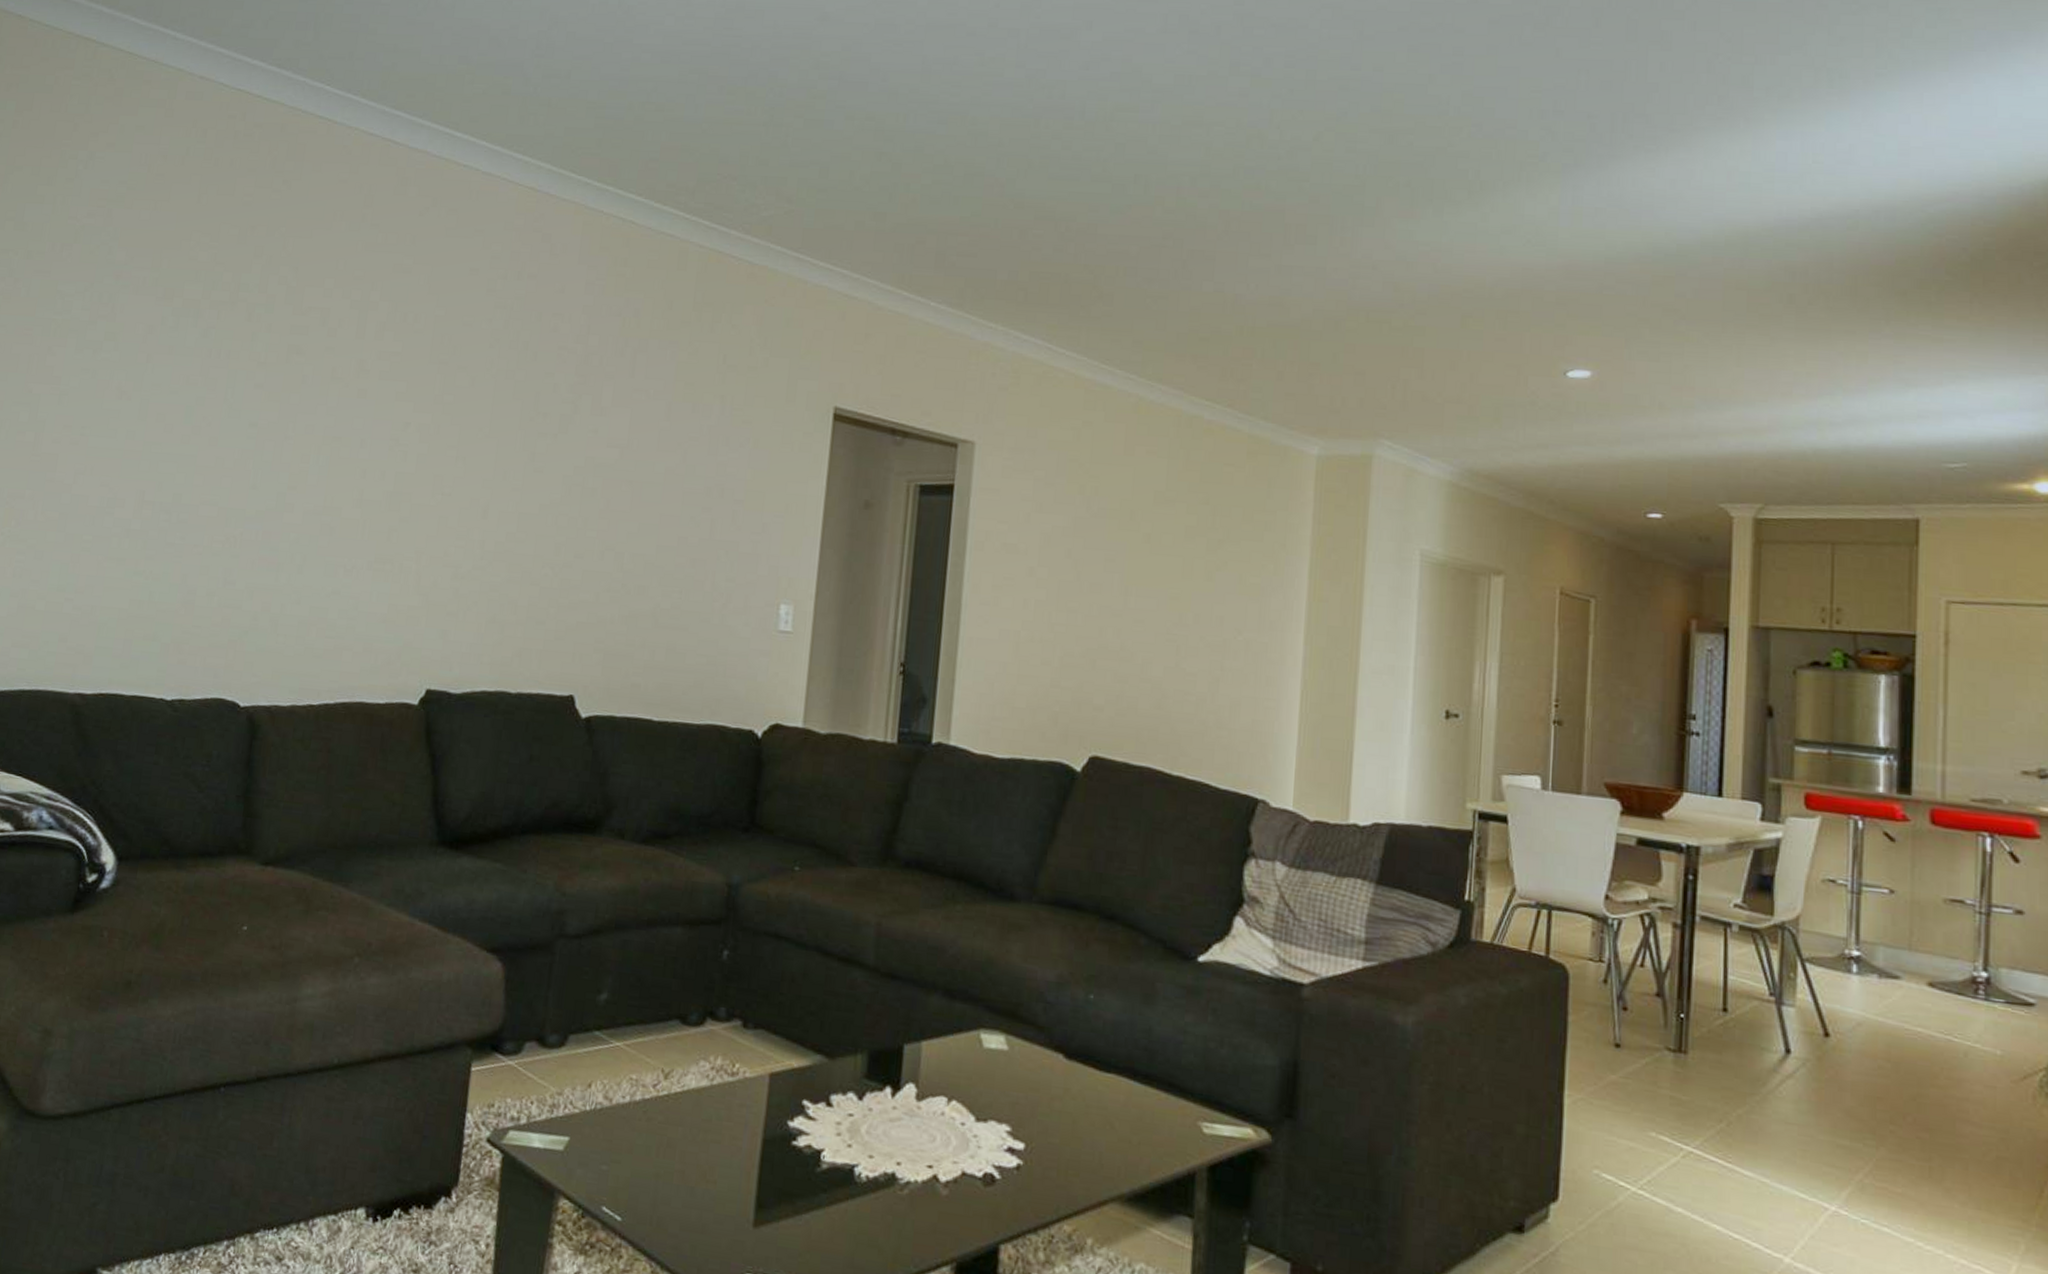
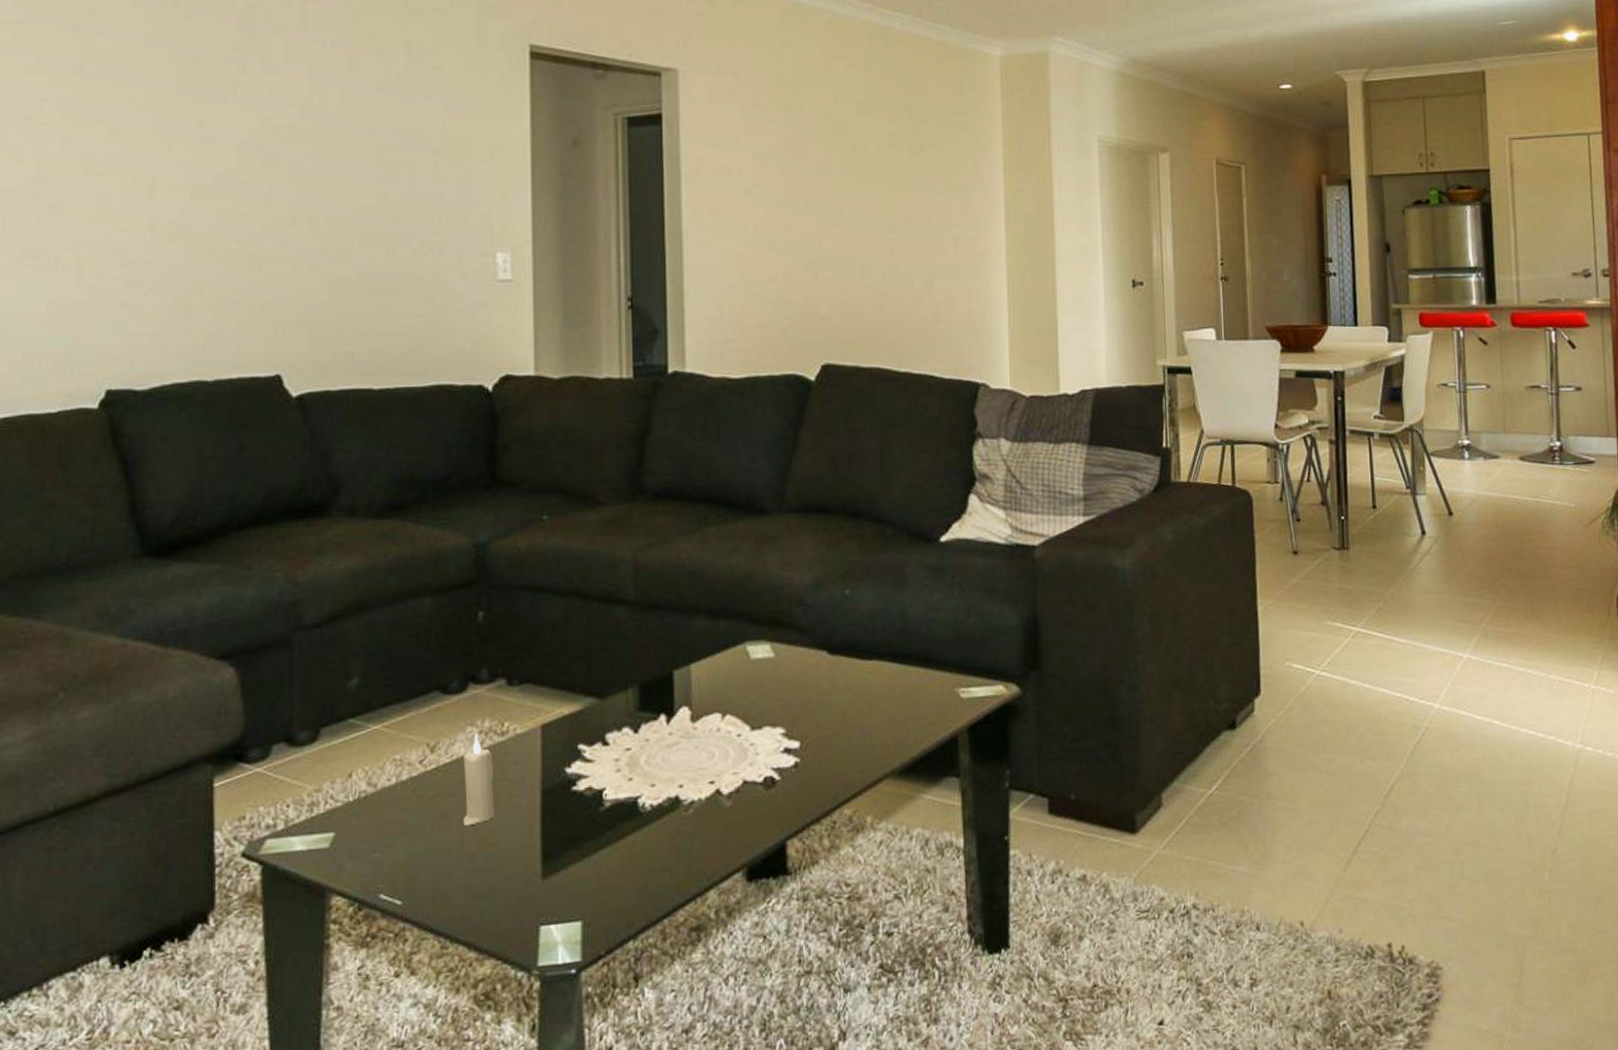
candle: none [686,1068,721,1158] -> present [463,733,496,827]

